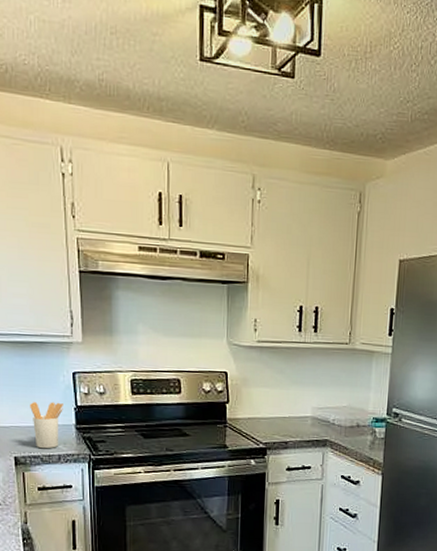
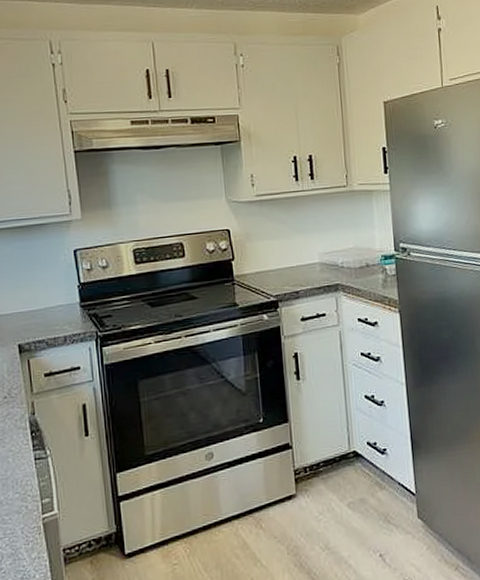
utensil holder: present [30,402,63,449] -> none [32,282,66,332]

